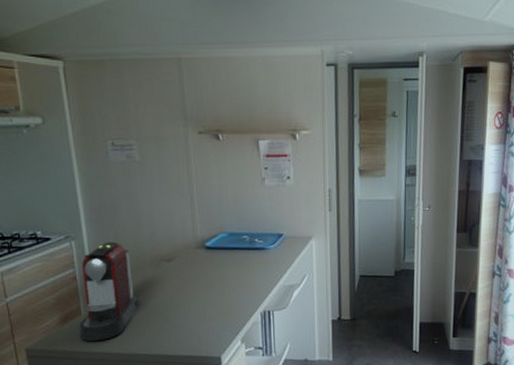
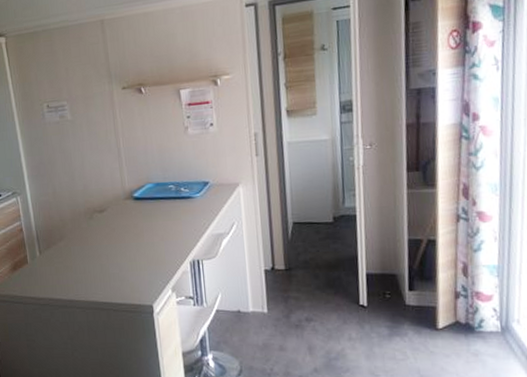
coffee maker: present [79,241,139,341] -> none [26,195,76,287]

